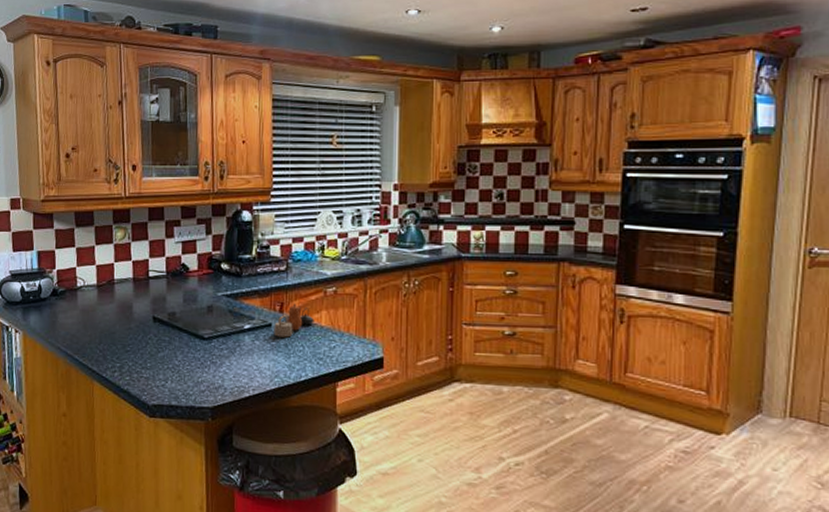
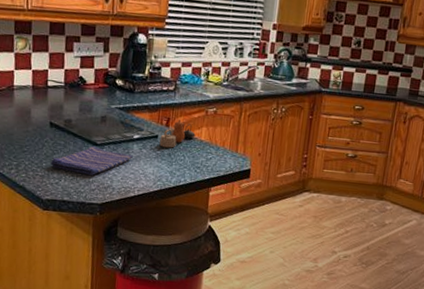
dish towel: none [155,340,245,375] -> present [51,145,133,176]

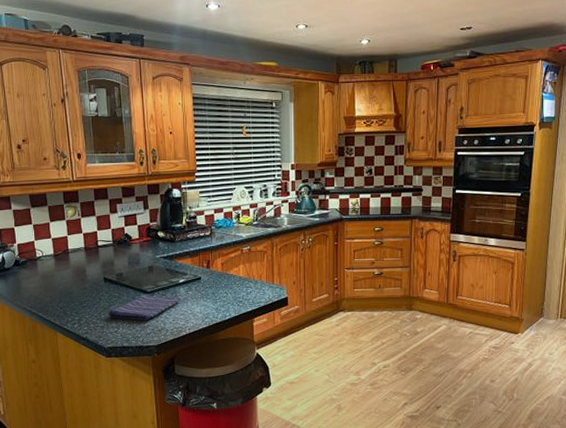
teapot: present [159,119,196,148] -> none [203,260,234,287]

